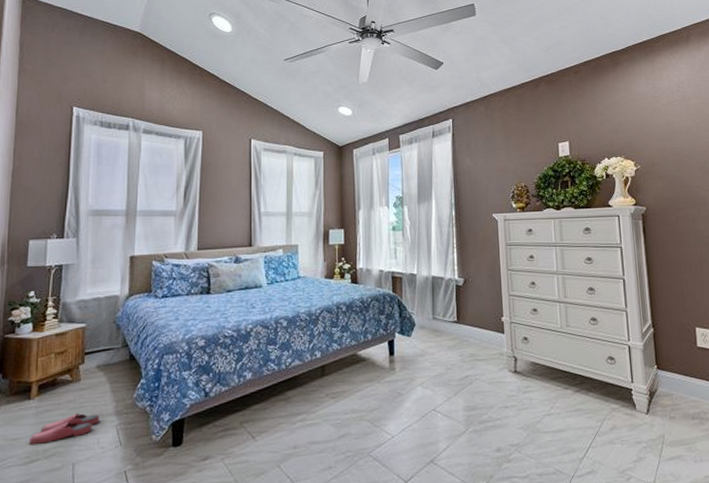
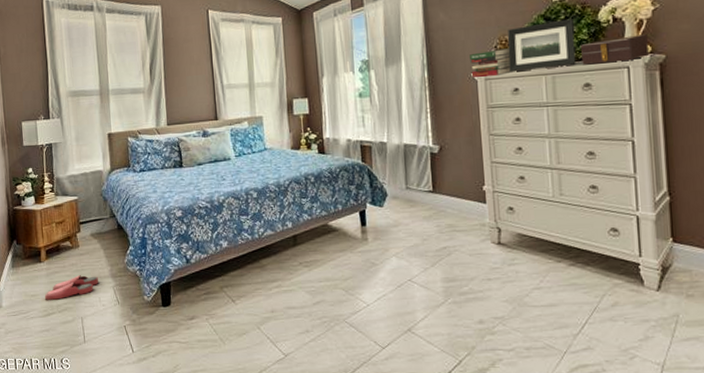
books: none [491,194,528,218] -> present [470,48,514,77]
picture frame: none [523,172,578,215] -> present [507,18,576,73]
jewelry box: none [582,189,634,212] -> present [581,34,649,65]

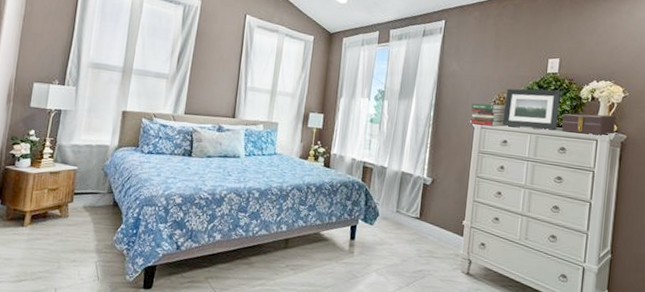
slippers: present [44,275,98,300] -> none [19,245,82,267]

